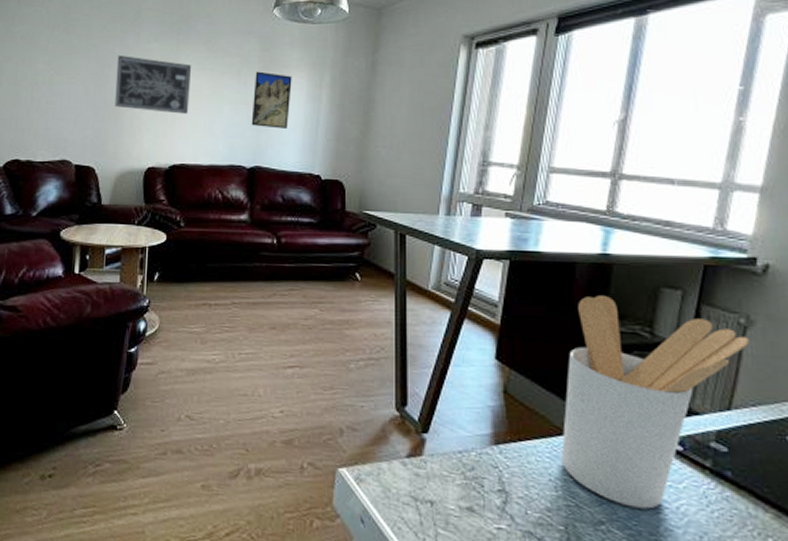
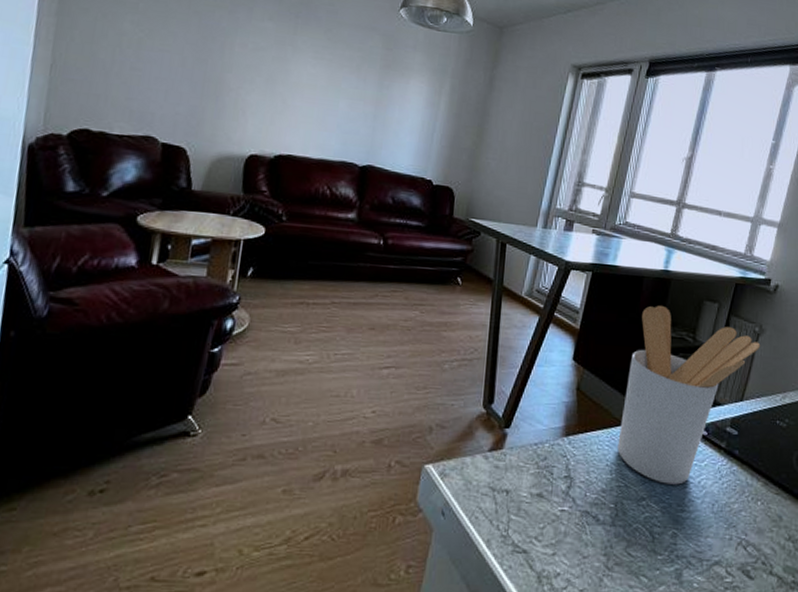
wall art: present [115,54,192,114] -> none [216,28,309,103]
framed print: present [251,71,292,129] -> none [367,69,413,131]

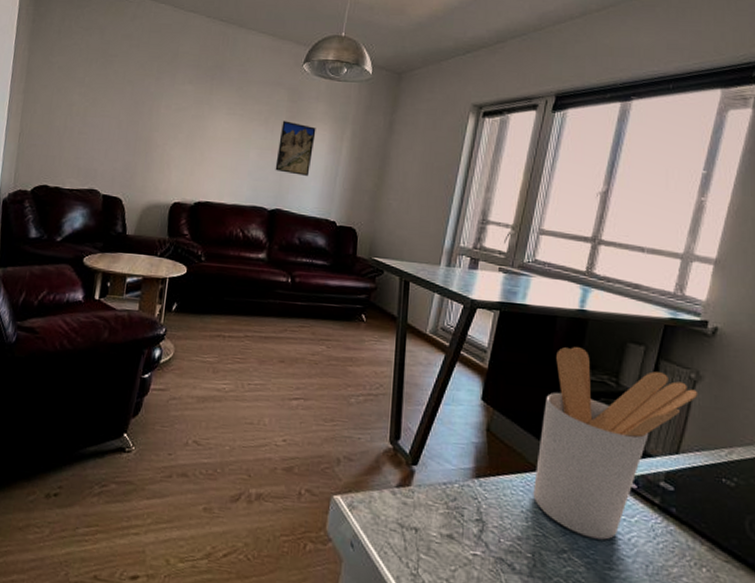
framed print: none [367,69,413,131] -> present [275,120,316,176]

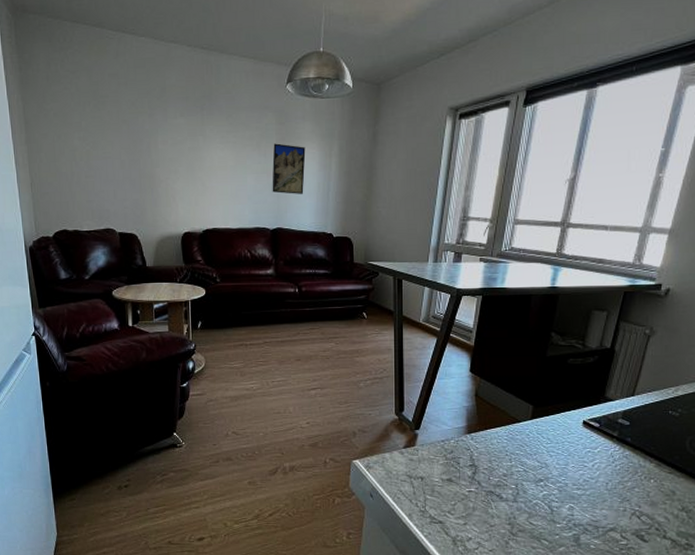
utensil holder: present [533,347,698,540] -> none [515,319,652,468]

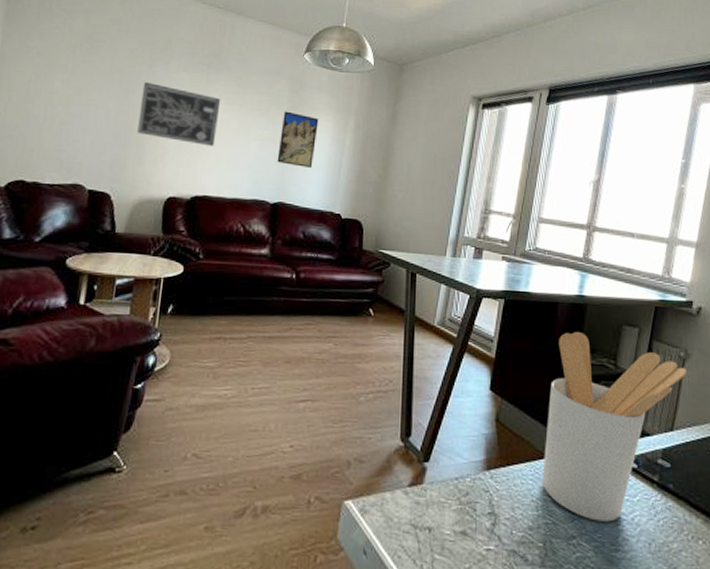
wall art: none [148,130,217,184] -> present [137,81,221,146]
utensil holder: none [515,319,652,468] -> present [542,332,688,522]

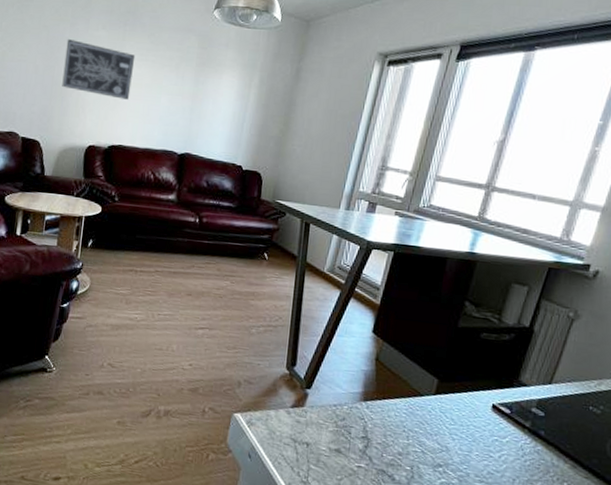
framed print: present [277,111,319,168] -> none [185,67,225,122]
utensil holder: present [542,332,688,522] -> none [415,286,575,457]

